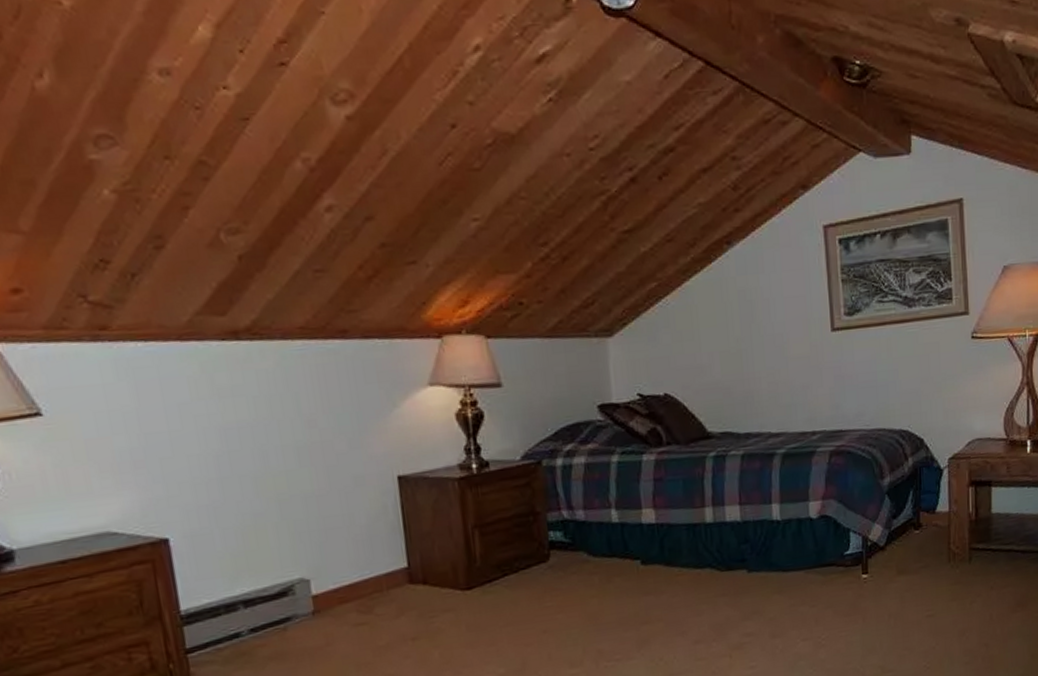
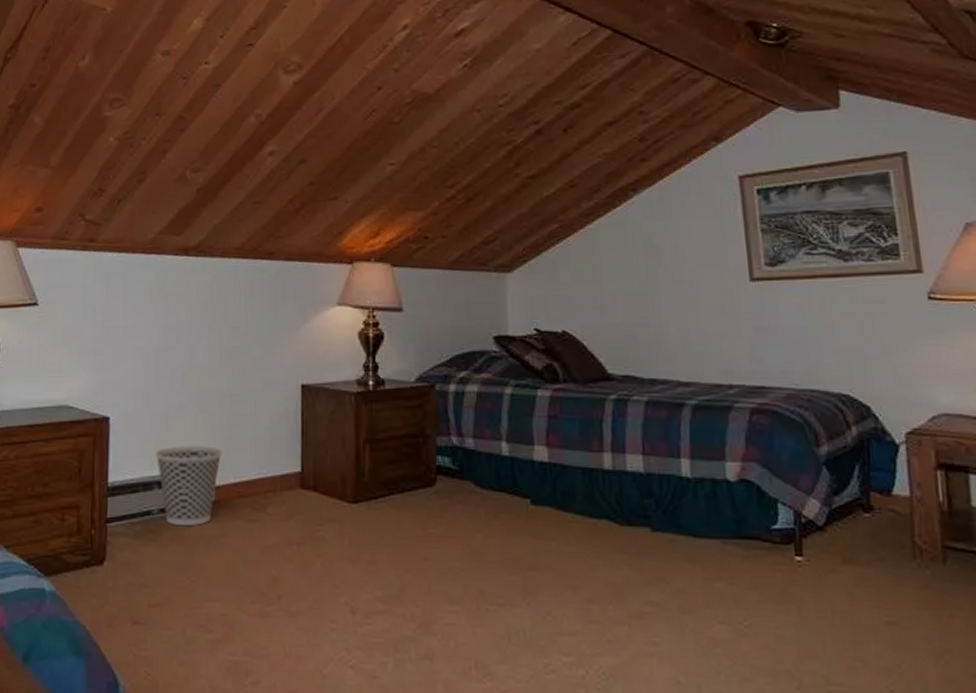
wastebasket: none [234,555,316,643] -> present [155,445,222,527]

